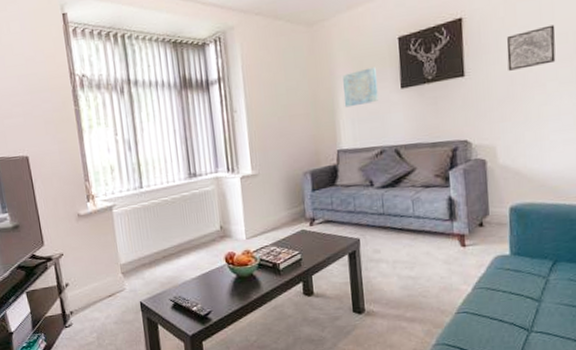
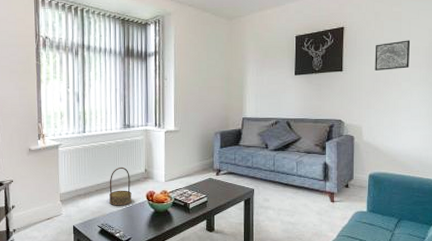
basket: none [178,225,208,274] -> present [109,167,132,206]
wall art: present [343,67,378,108] -> none [251,56,277,85]

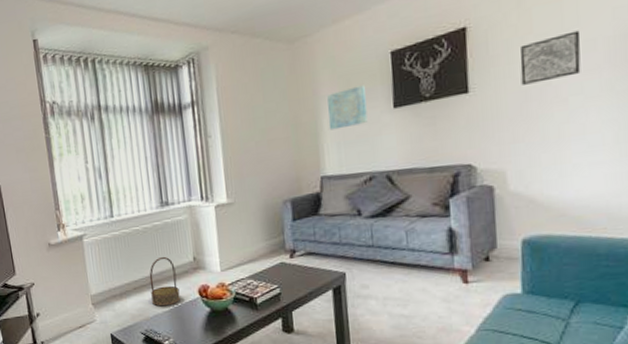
wall art: none [251,56,277,85] -> present [327,85,368,130]

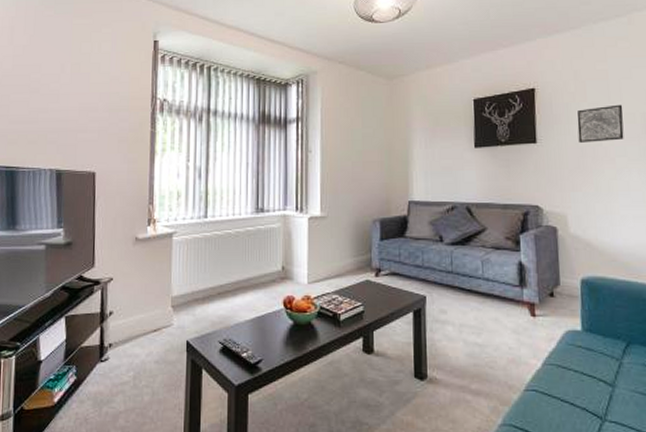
basket: present [149,256,180,307] -> none [235,262,264,315]
wall art: present [327,85,368,130] -> none [418,124,452,160]

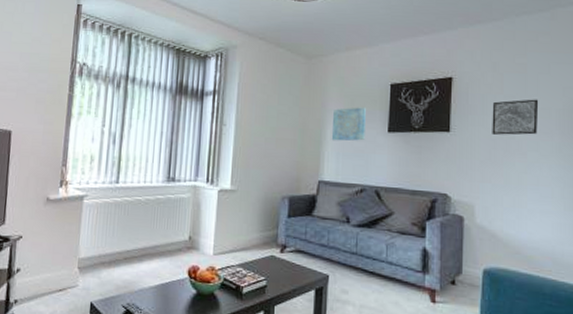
wall art: none [418,124,452,160] -> present [331,107,366,141]

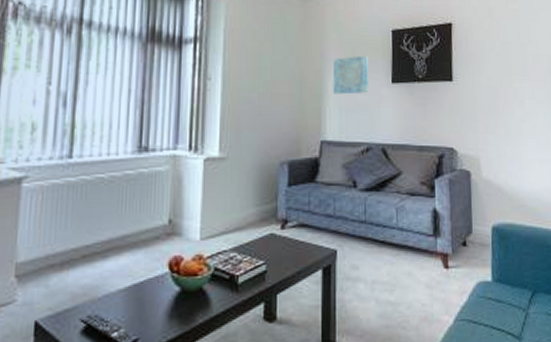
wall art: present [492,99,539,135] -> none [490,45,532,83]

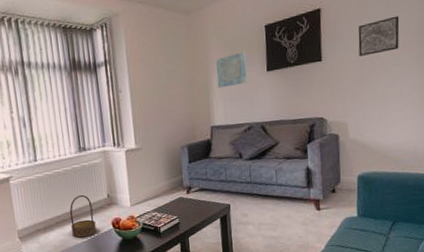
basket: none [105,215,144,283] -> present [69,194,97,238]
wall art: none [490,45,532,83] -> present [358,16,400,56]

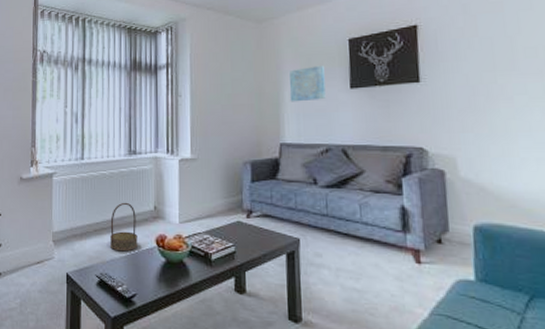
wall art: present [358,16,400,56] -> none [467,38,524,81]

